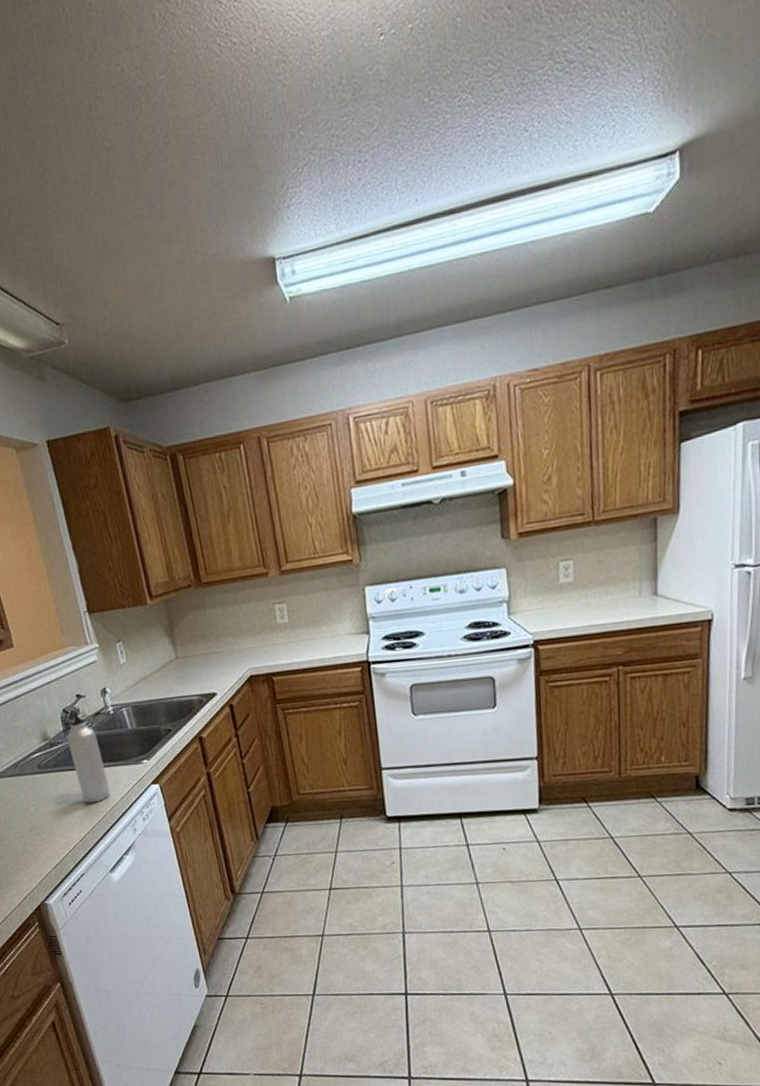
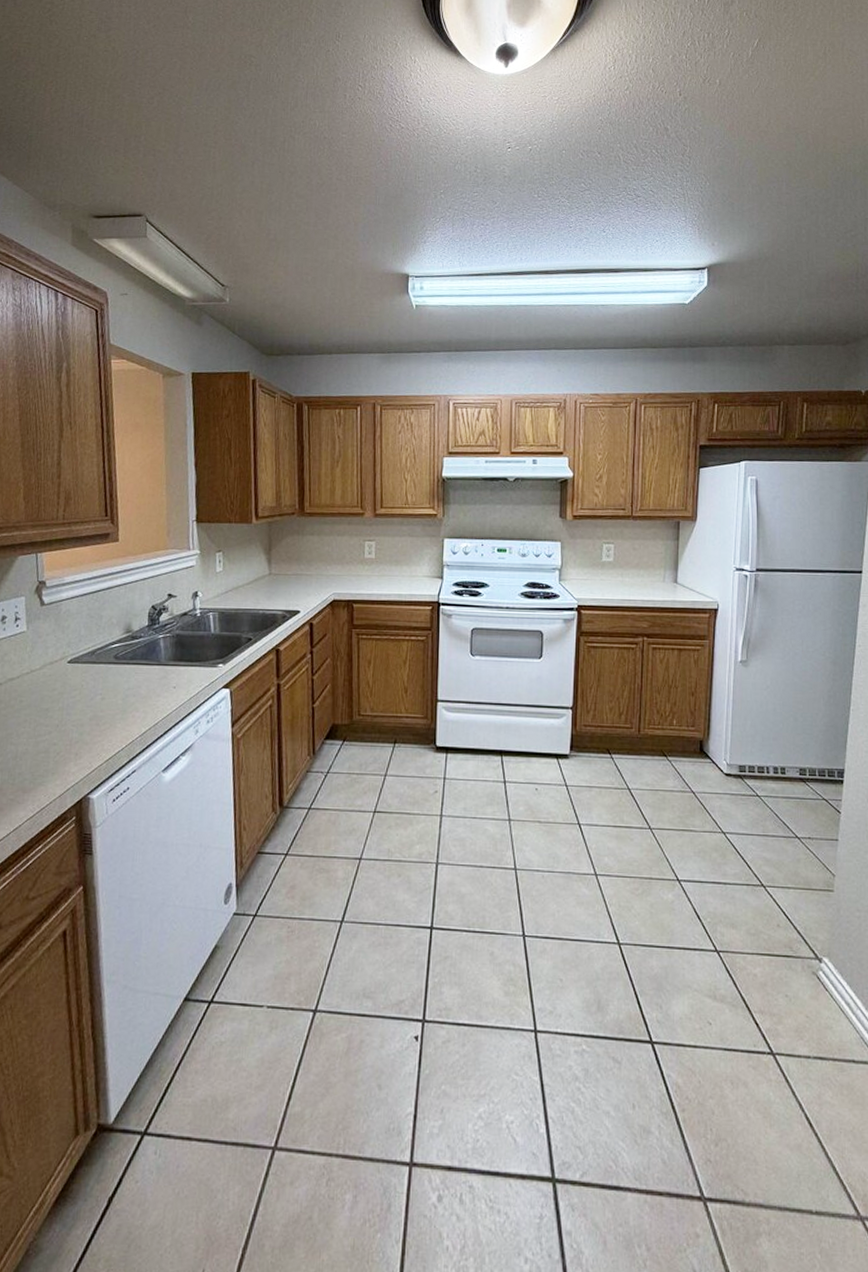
water bottle: present [66,709,111,804] -> none [149,607,181,700]

